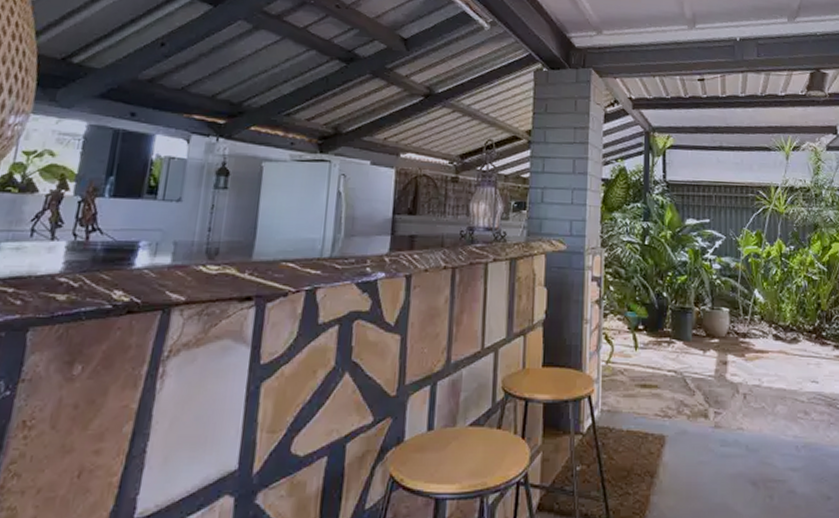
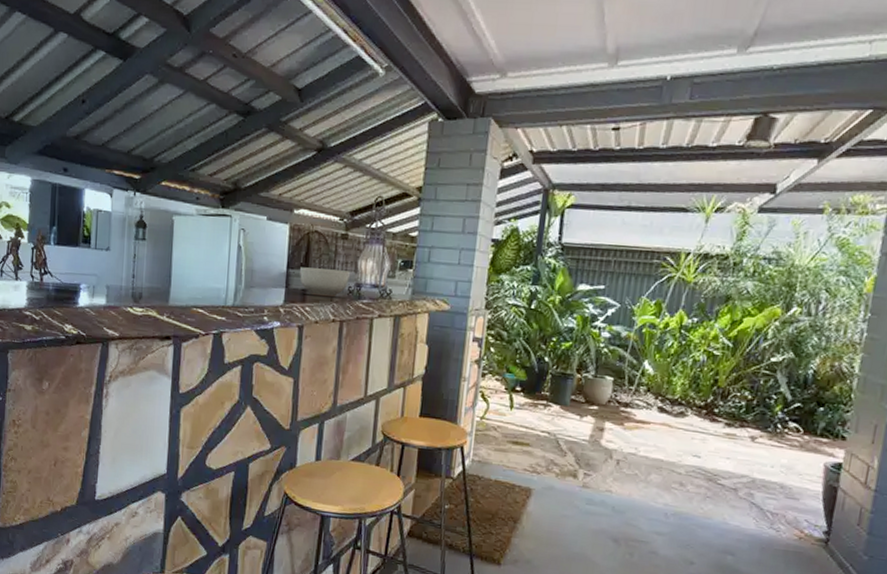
bowl: none [407,212,463,243] -> present [300,267,351,298]

